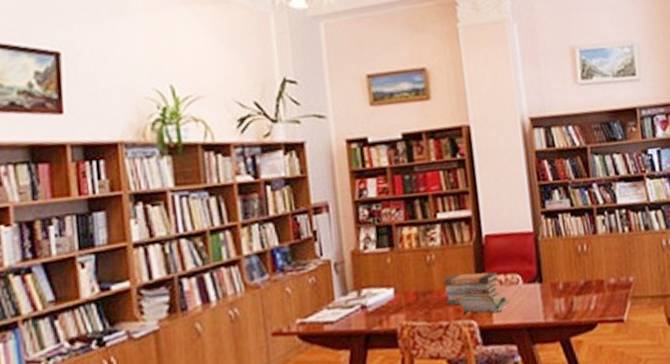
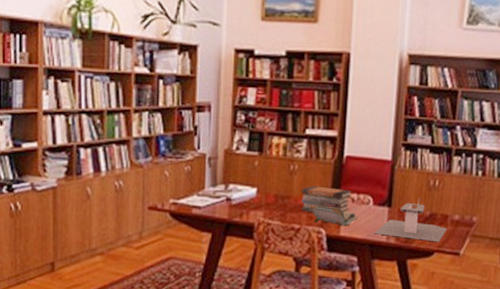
architectural model: none [530,266,606,316] -> present [374,197,447,242]

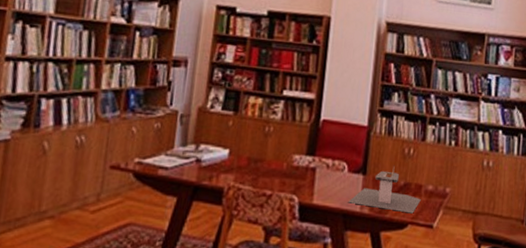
book stack: present [301,186,352,212] -> none [274,149,327,179]
book: present [309,205,359,226] -> none [283,170,333,194]

